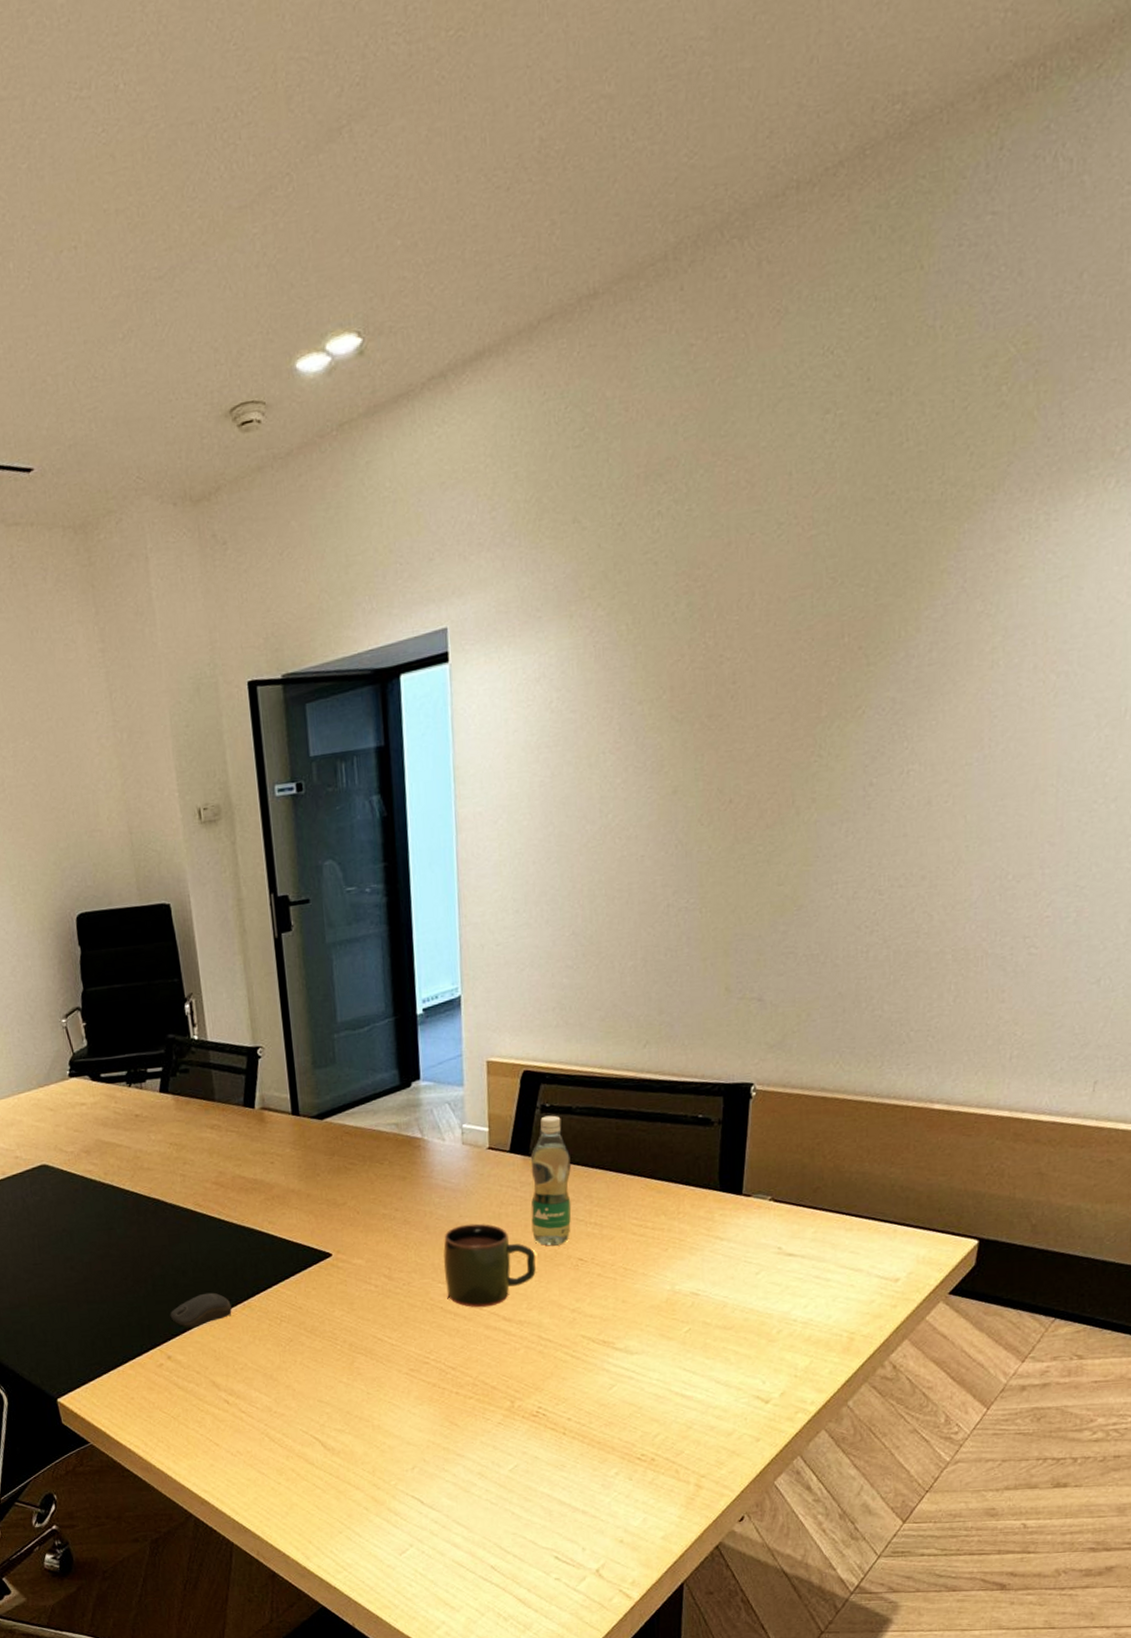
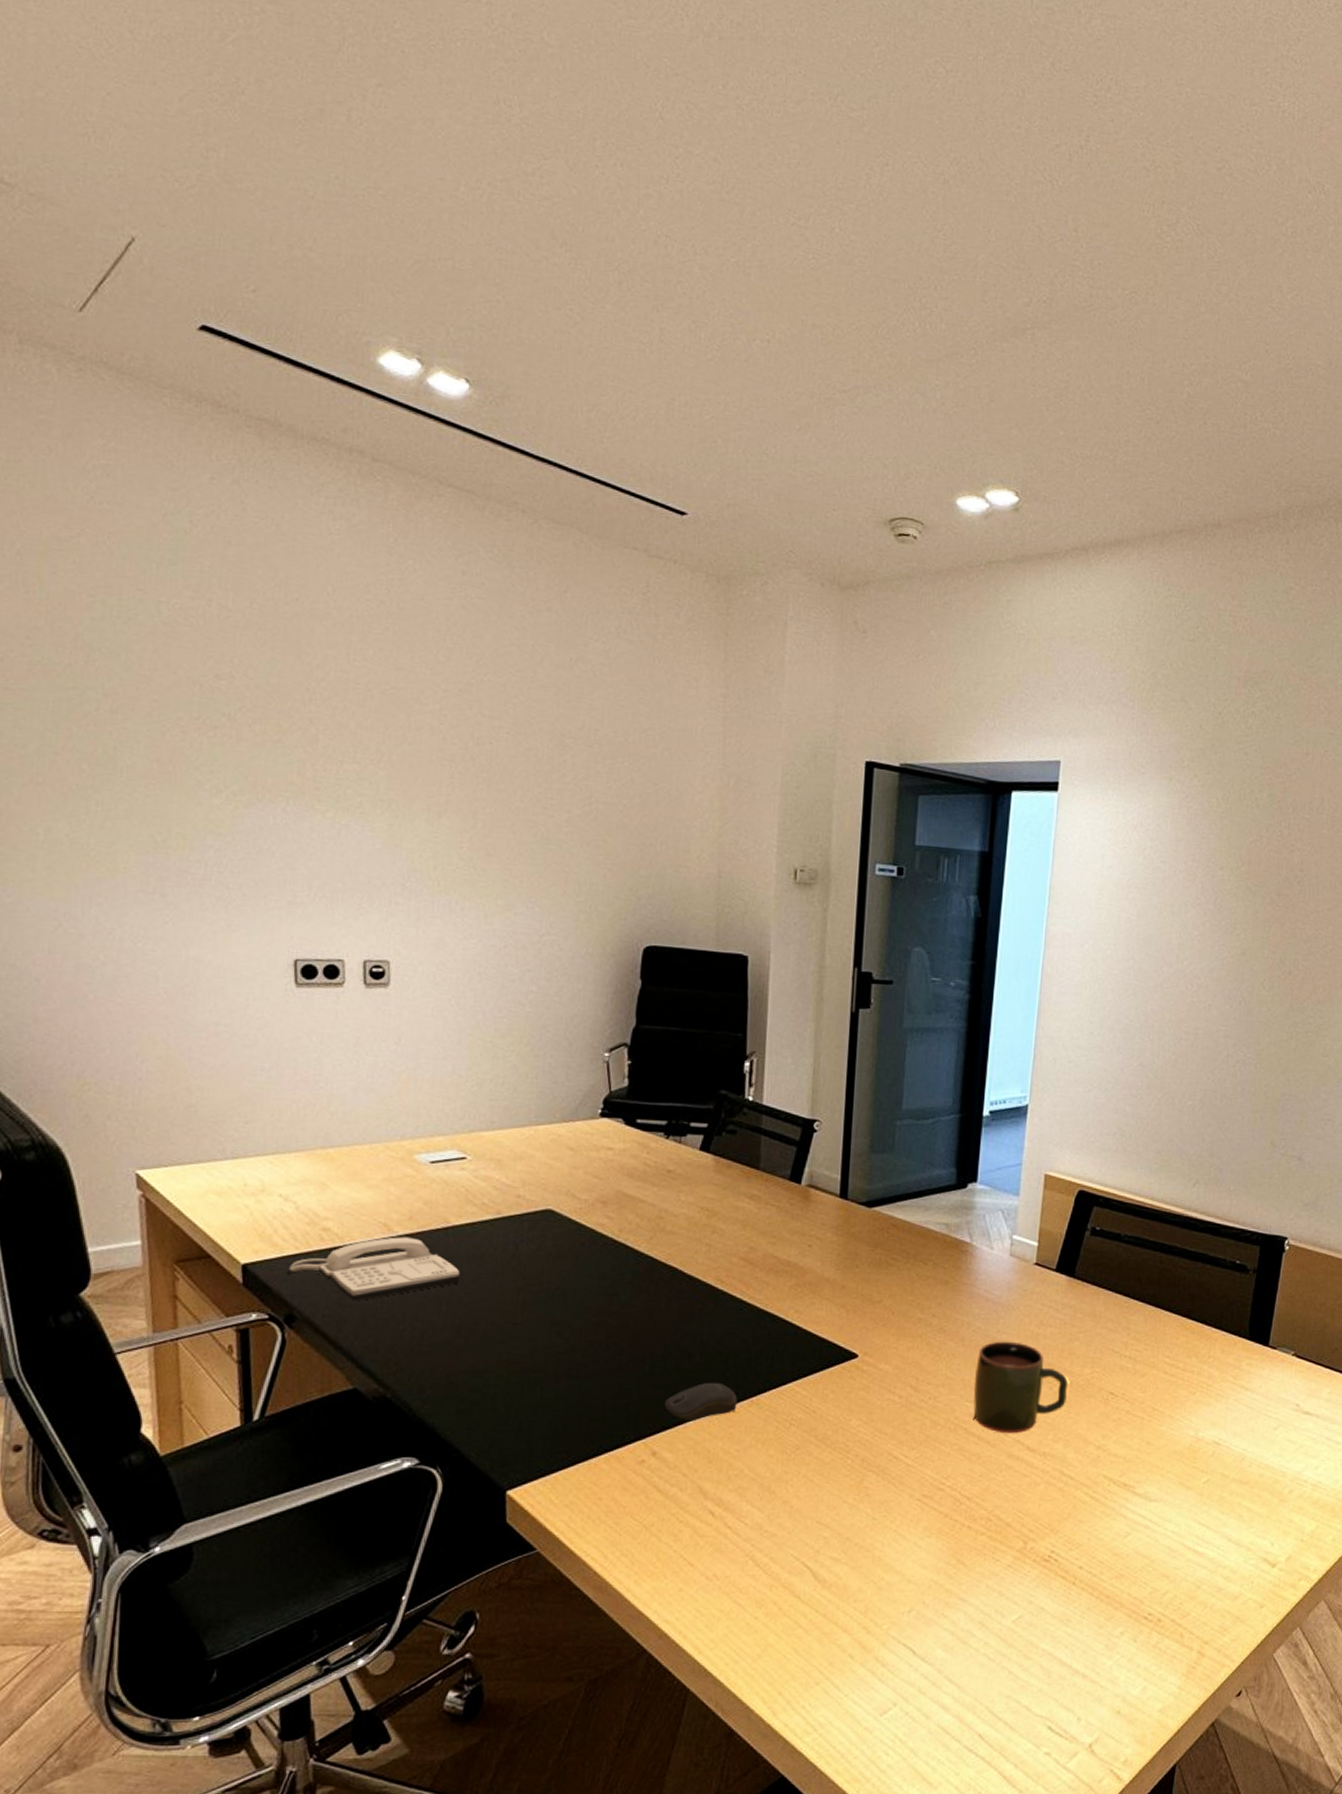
bottle: present [530,1115,572,1246] -> none [1067,1239,1115,1376]

